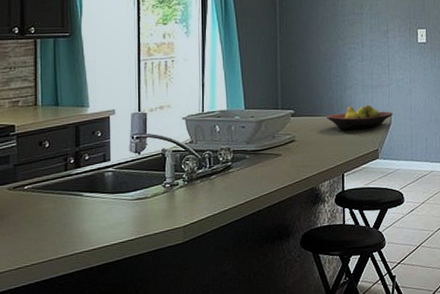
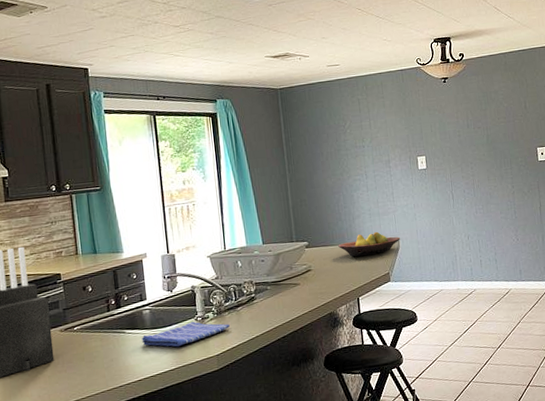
dish towel: none [101,188,201,215] -> present [142,321,230,347]

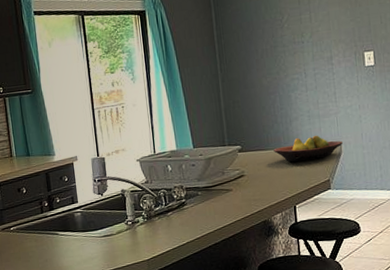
dish towel: present [142,321,230,347] -> none [74,225,160,251]

